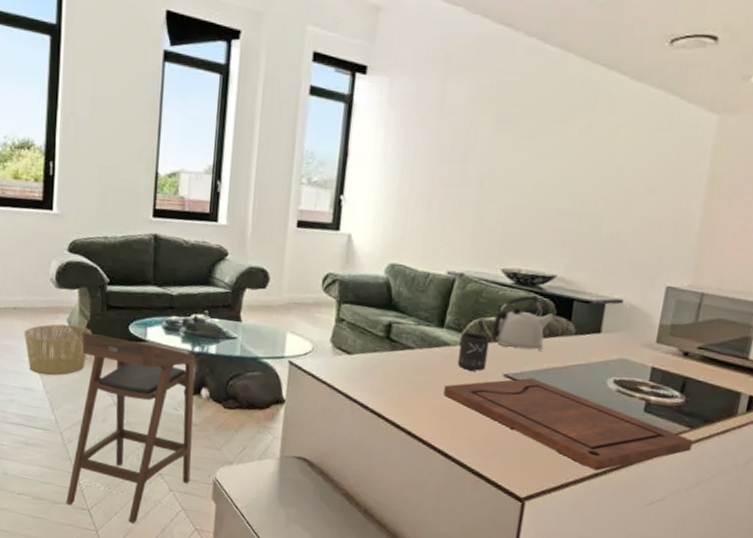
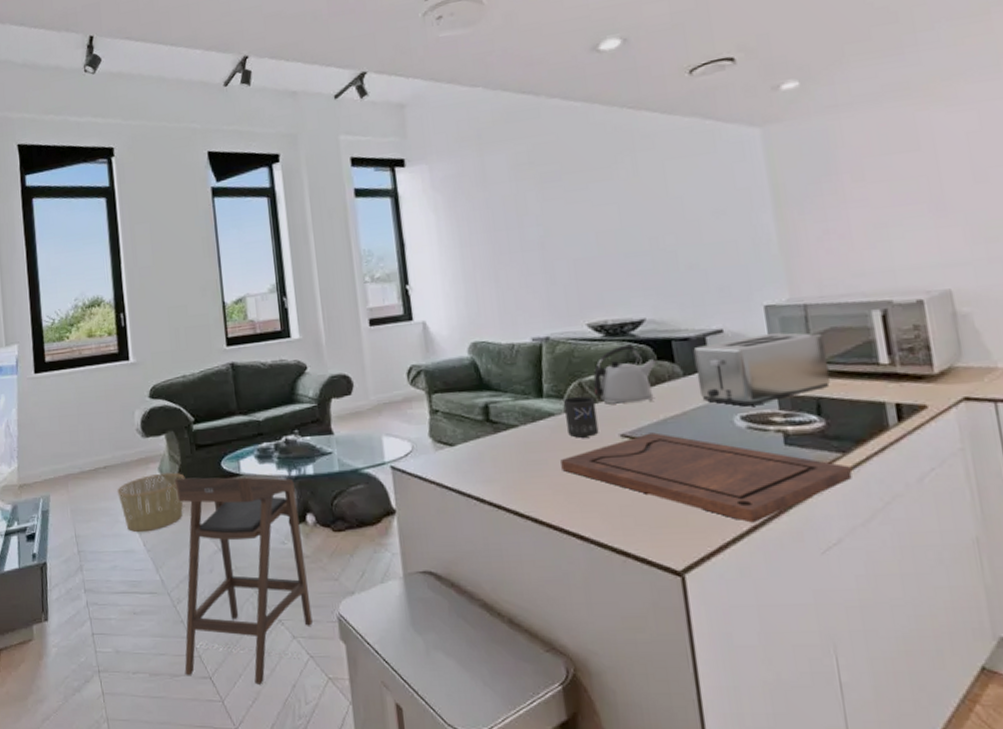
toaster: none [584,310,710,373] -> present [693,332,831,407]

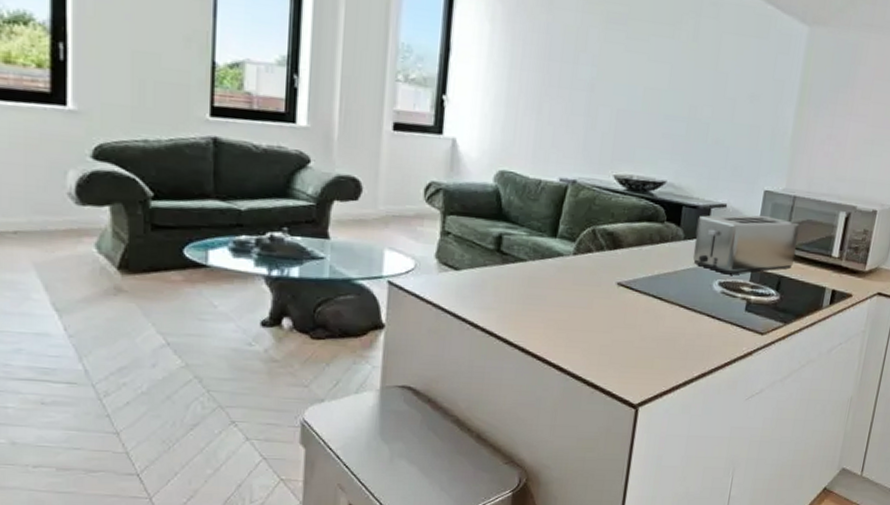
basket: present [117,472,185,532] -> none [31,250,132,315]
bar stool: present [174,477,313,685] -> none [105,258,274,483]
cutting board: present [560,432,852,523] -> none [558,285,786,371]
mug: present [564,396,599,438] -> none [571,241,603,281]
kettle: present [593,344,657,405] -> none [604,201,666,257]

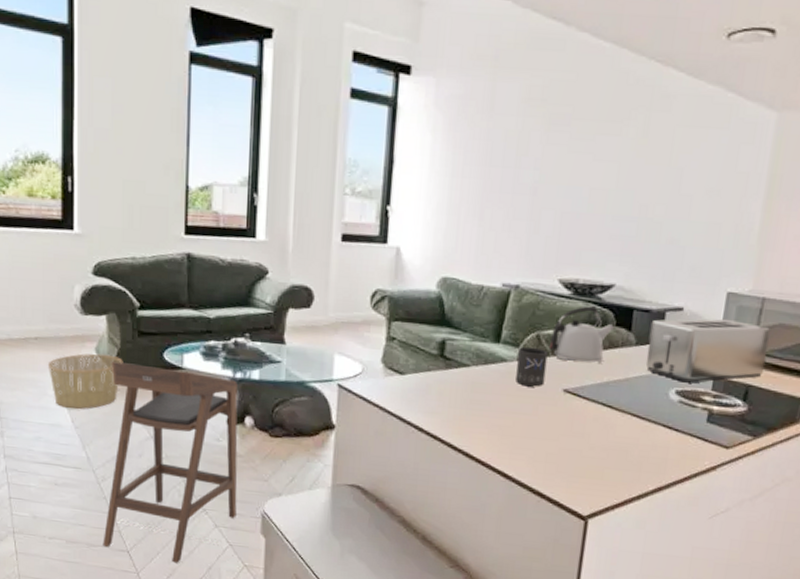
basket: none [31,250,132,315] -> present [47,353,123,409]
bar stool: none [105,258,274,483] -> present [103,360,238,563]
mug: none [571,241,603,281] -> present [515,346,548,388]
kettle: none [604,201,666,257] -> present [549,306,615,363]

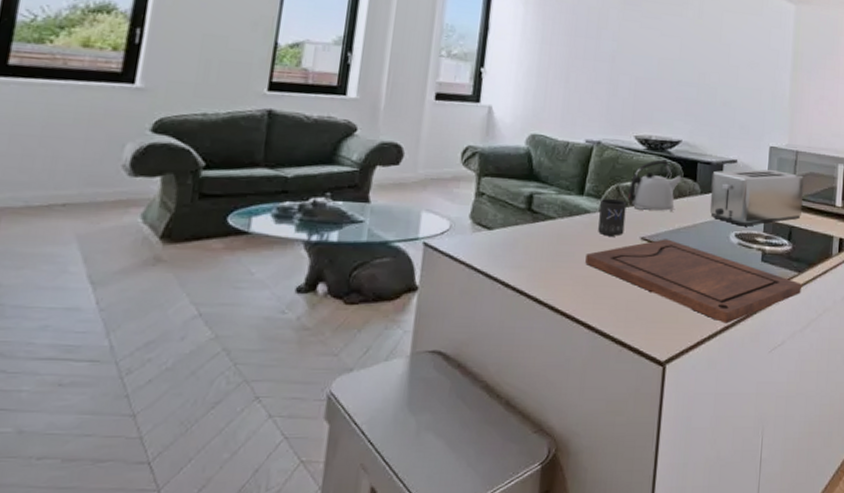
basket: present [47,353,123,409] -> none [73,220,176,287]
bar stool: present [103,360,238,563] -> none [114,227,312,470]
cutting board: none [502,392,756,485] -> present [585,239,802,324]

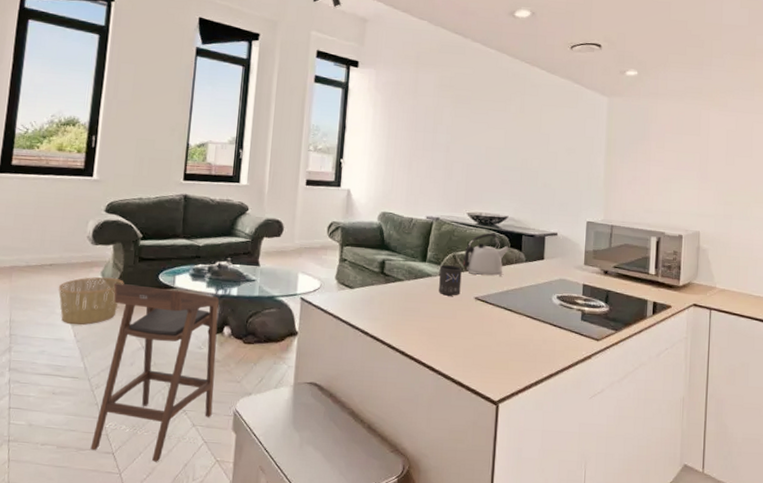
basket: none [73,220,176,287] -> present [58,276,124,325]
bar stool: none [114,227,312,470] -> present [90,282,219,462]
cutting board: present [585,239,802,324] -> none [429,299,619,372]
toaster: present [709,169,805,227] -> none [533,241,620,290]

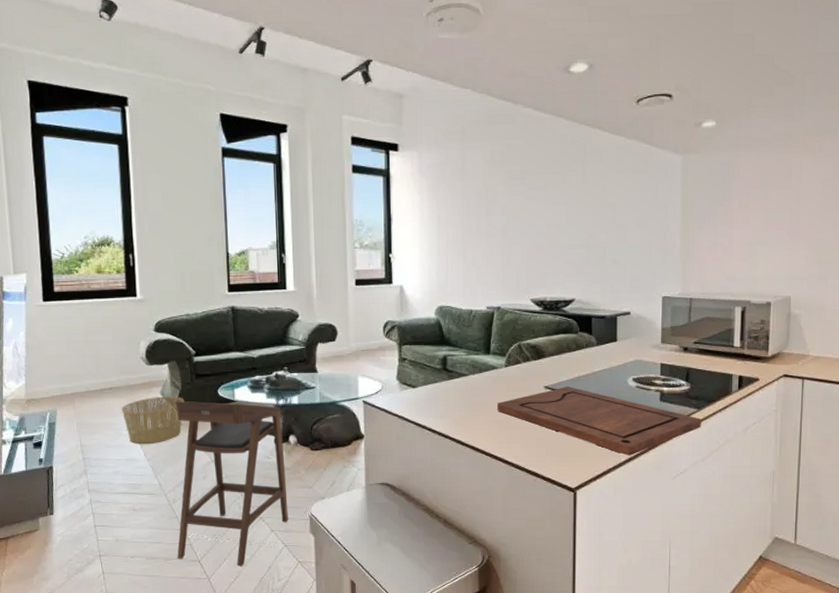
cutting board: none [429,299,619,372] -> present [497,386,701,456]
mug: present [439,264,462,296] -> none [506,355,529,387]
kettle: present [462,232,510,276] -> none [529,318,579,364]

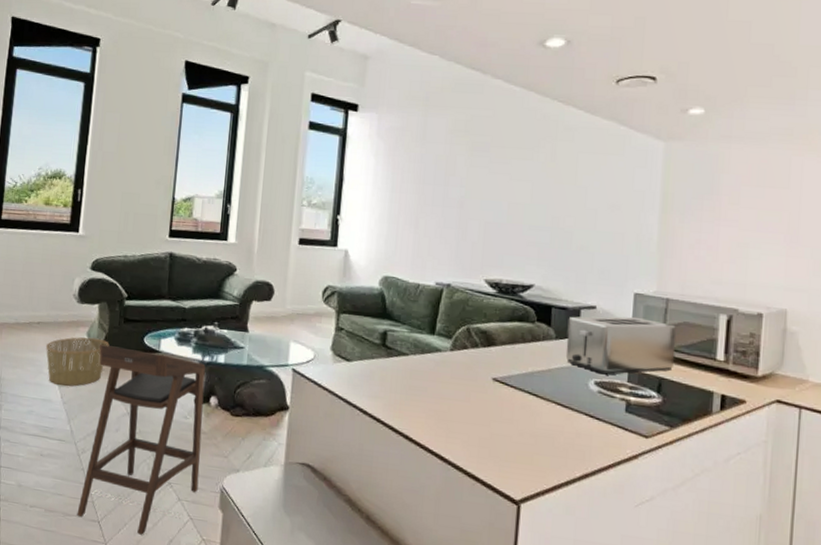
cutting board: present [497,386,701,456] -> none [437,381,674,472]
toaster: none [606,317,700,371] -> present [565,316,677,375]

